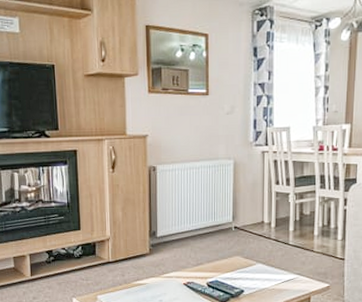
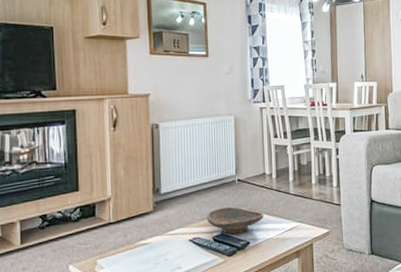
decorative bowl: none [201,254,261,280] -> present [206,207,264,234]

